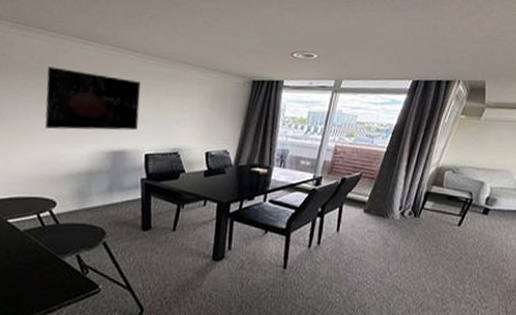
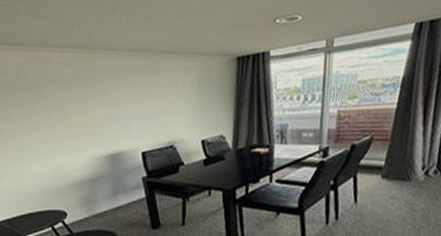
wall art: present [45,66,141,131] -> none [34,79,129,142]

